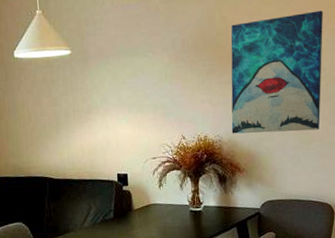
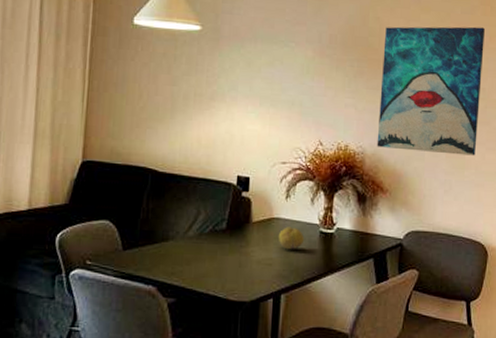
fruit: none [157,210,178,229] -> present [279,227,305,250]

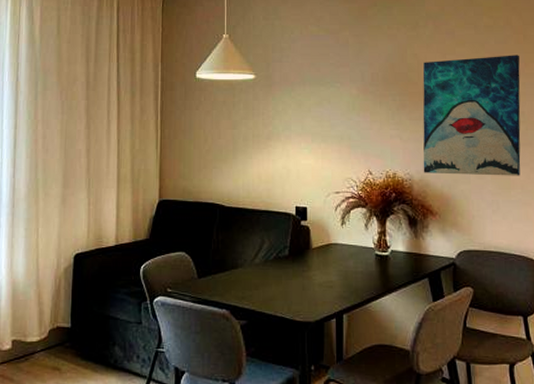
fruit: present [279,227,305,250] -> none [337,251,362,273]

